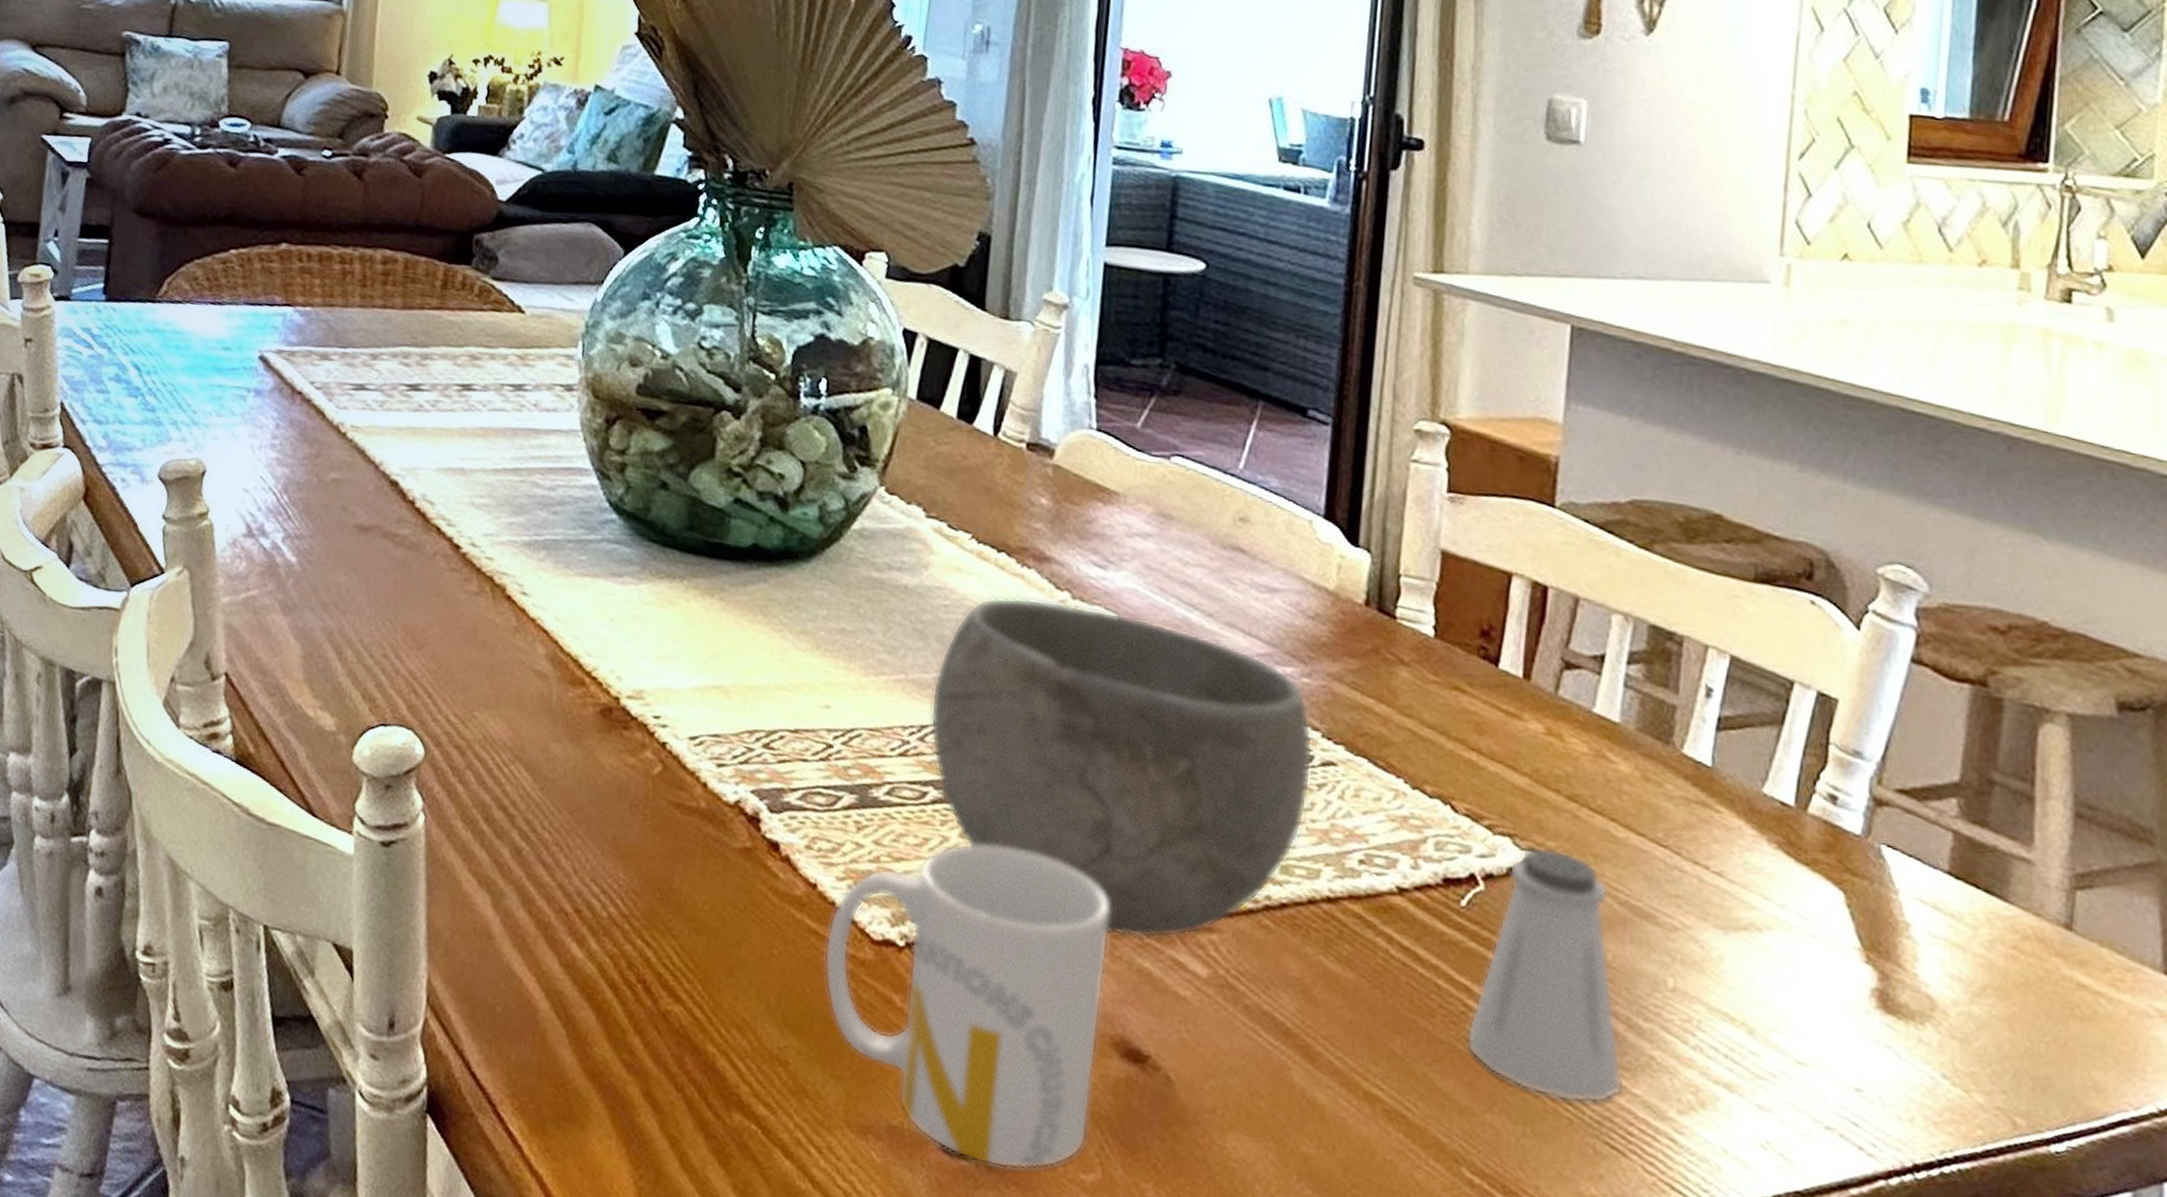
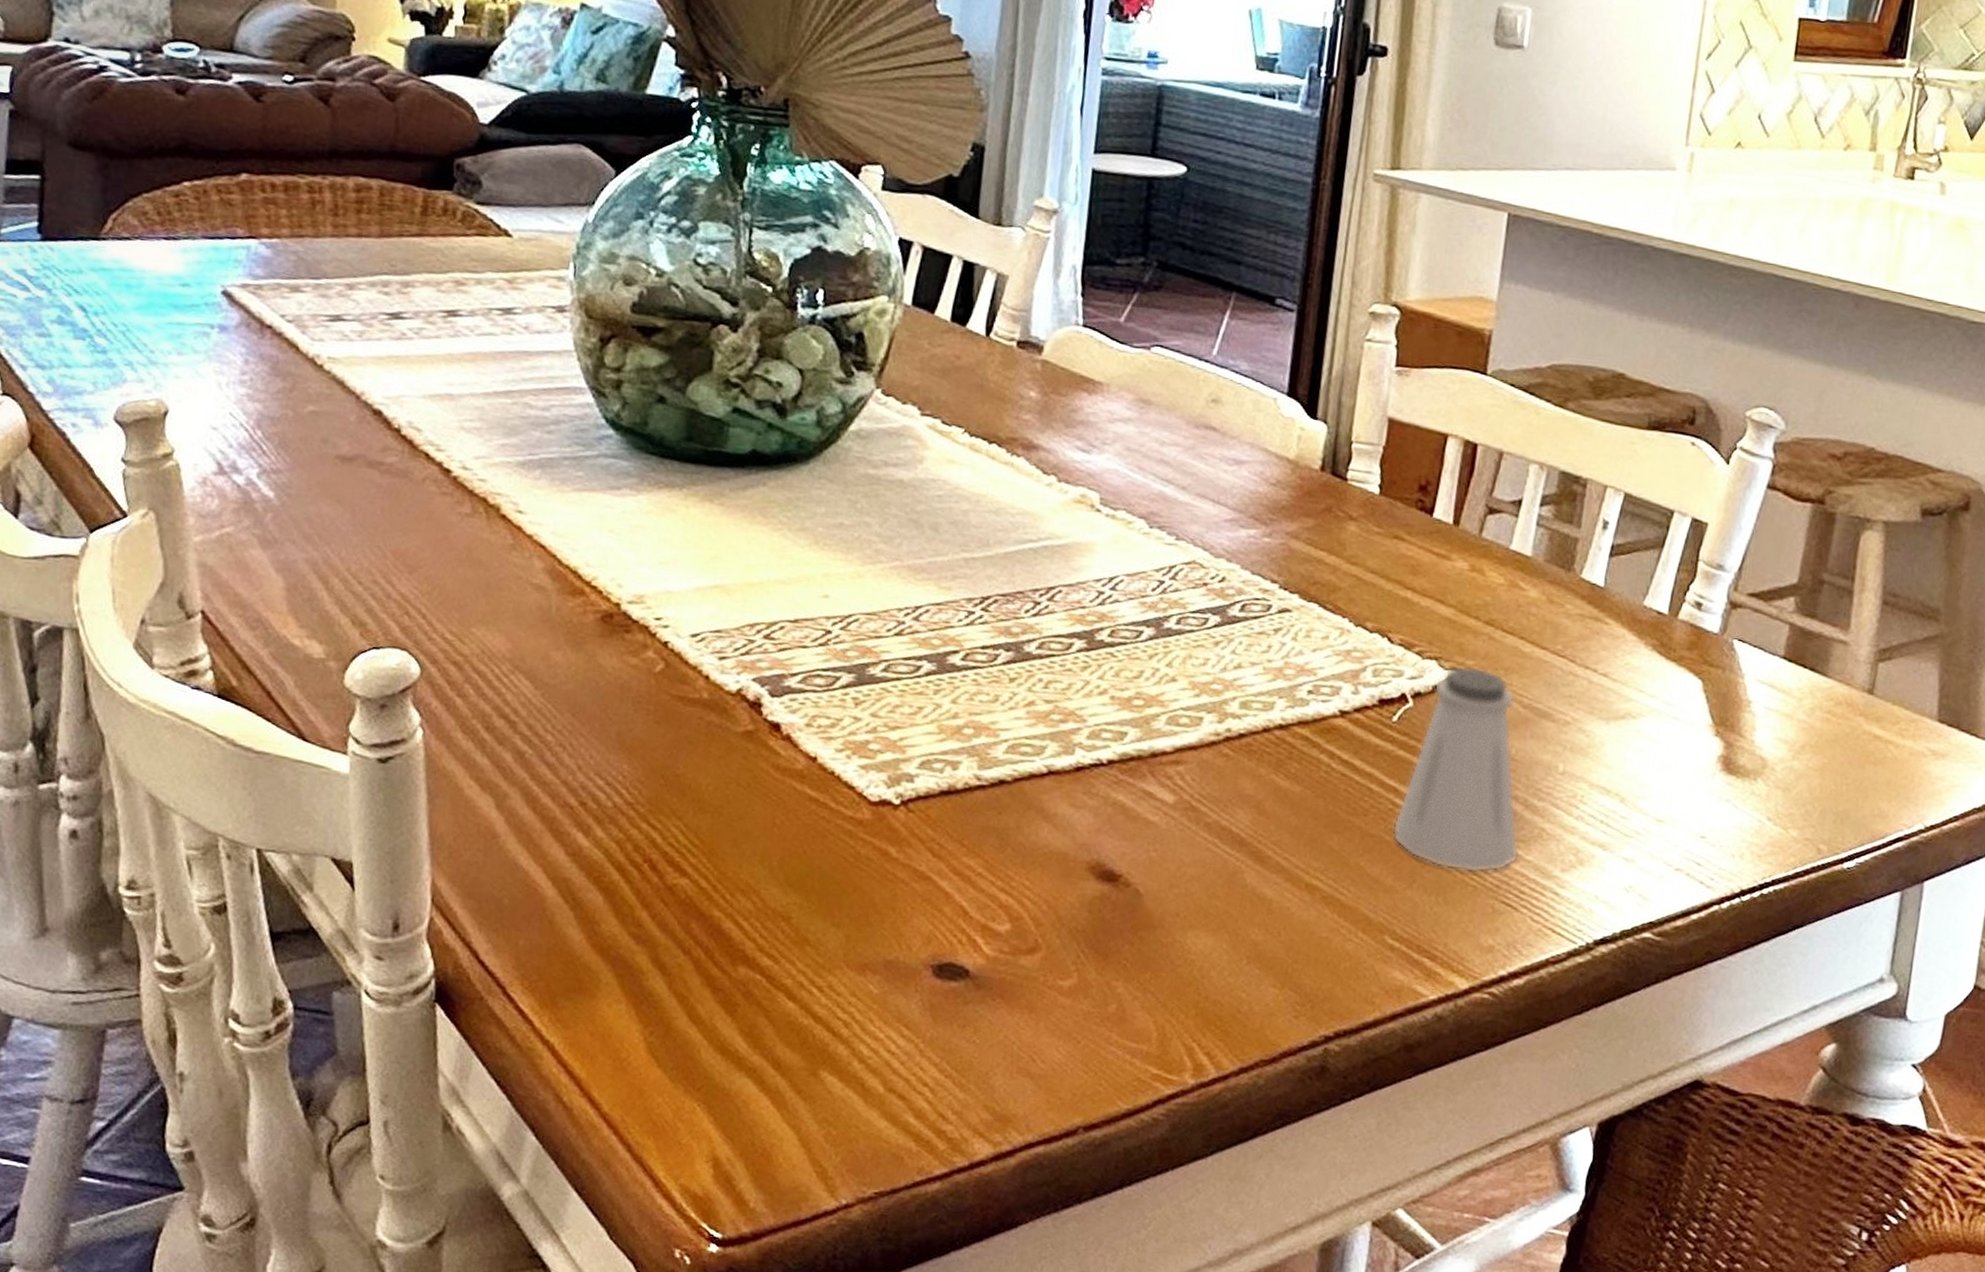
mug: present [824,843,1111,1170] -> none [824,708,1089,984]
bowl: present [930,597,1314,939] -> none [924,484,1272,776]

